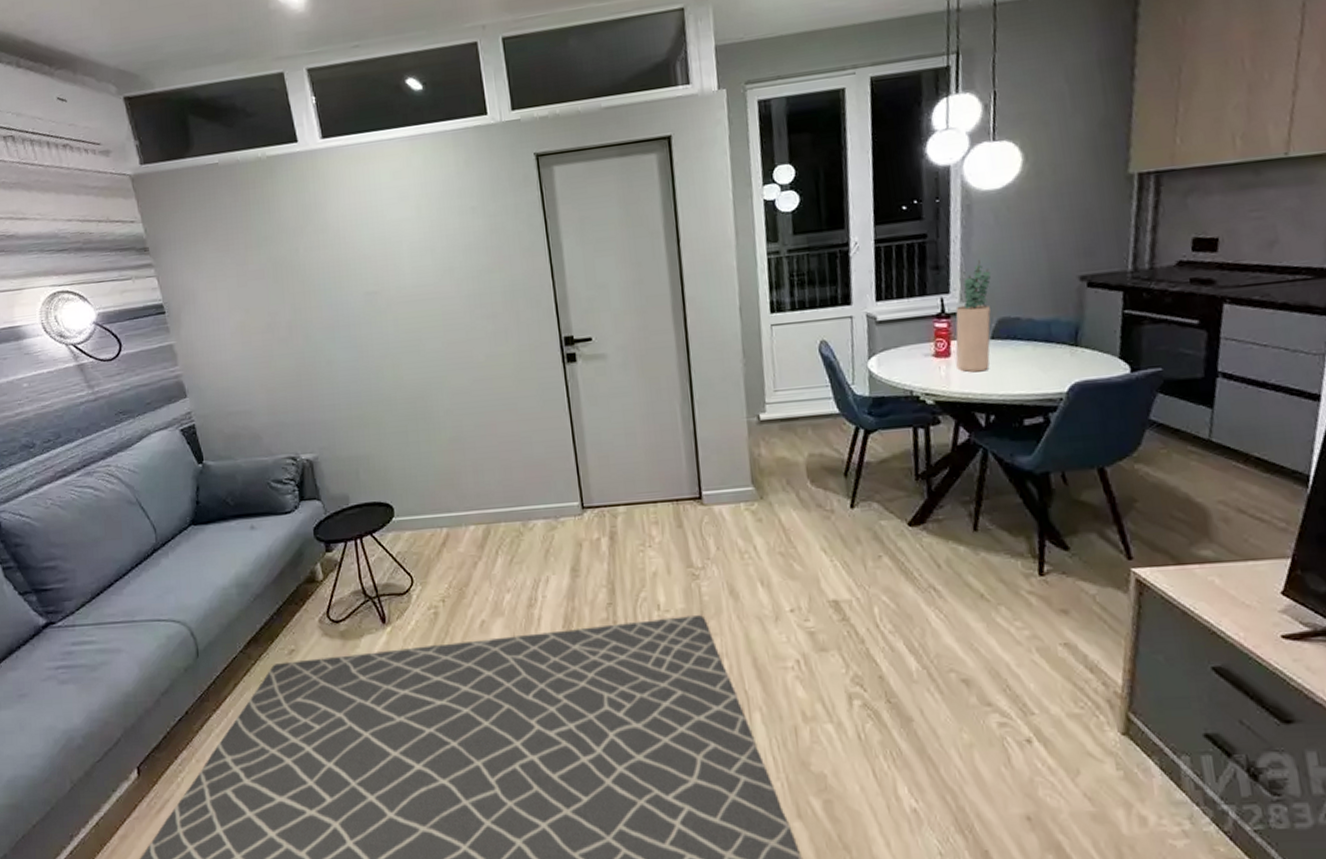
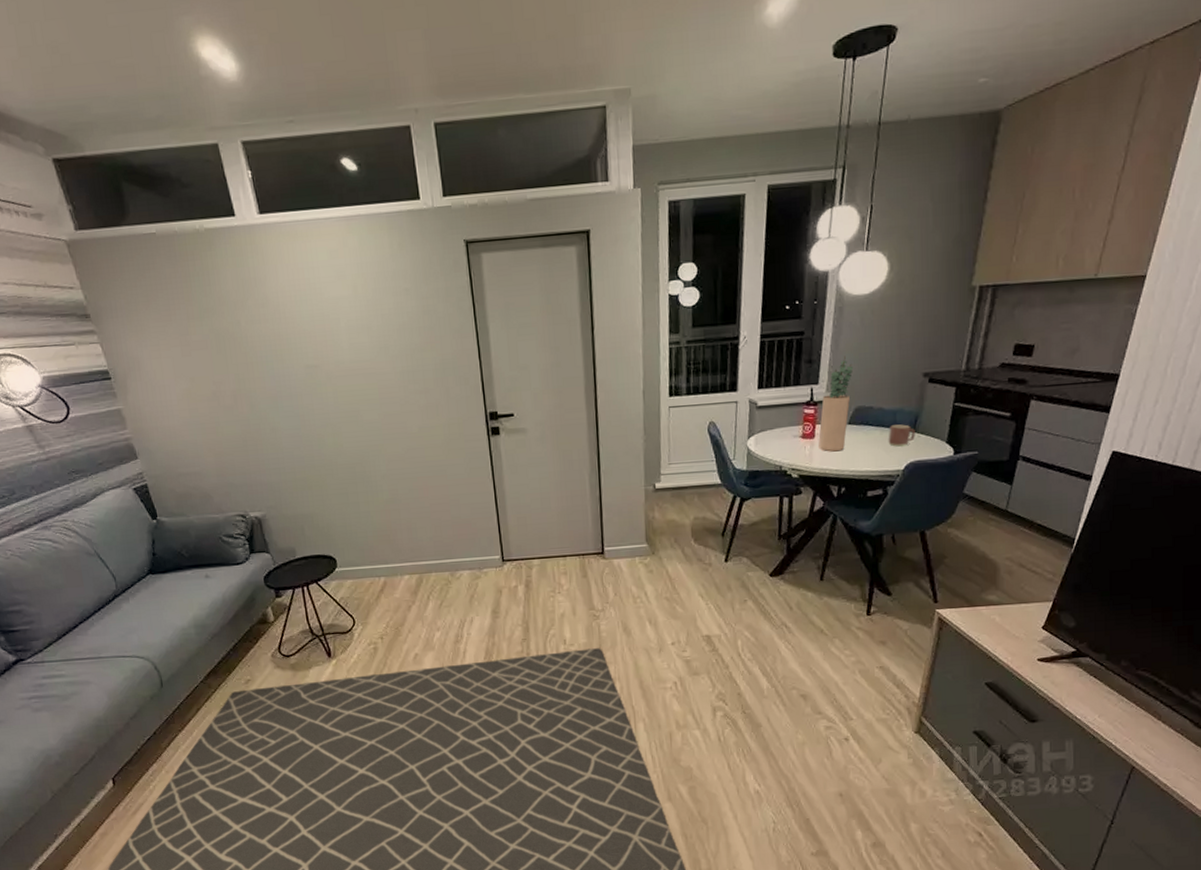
mug: none [1043,337,1078,365] -> present [888,424,915,447]

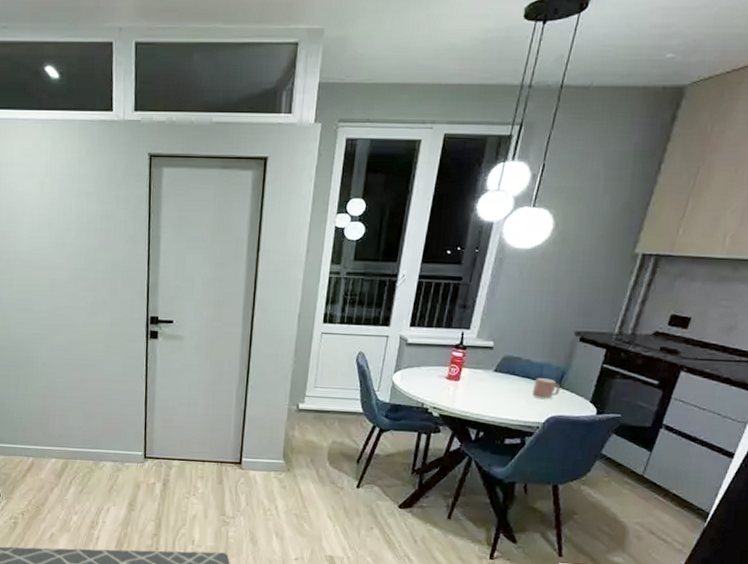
vase: present [818,355,854,452] -> none [462,305,507,397]

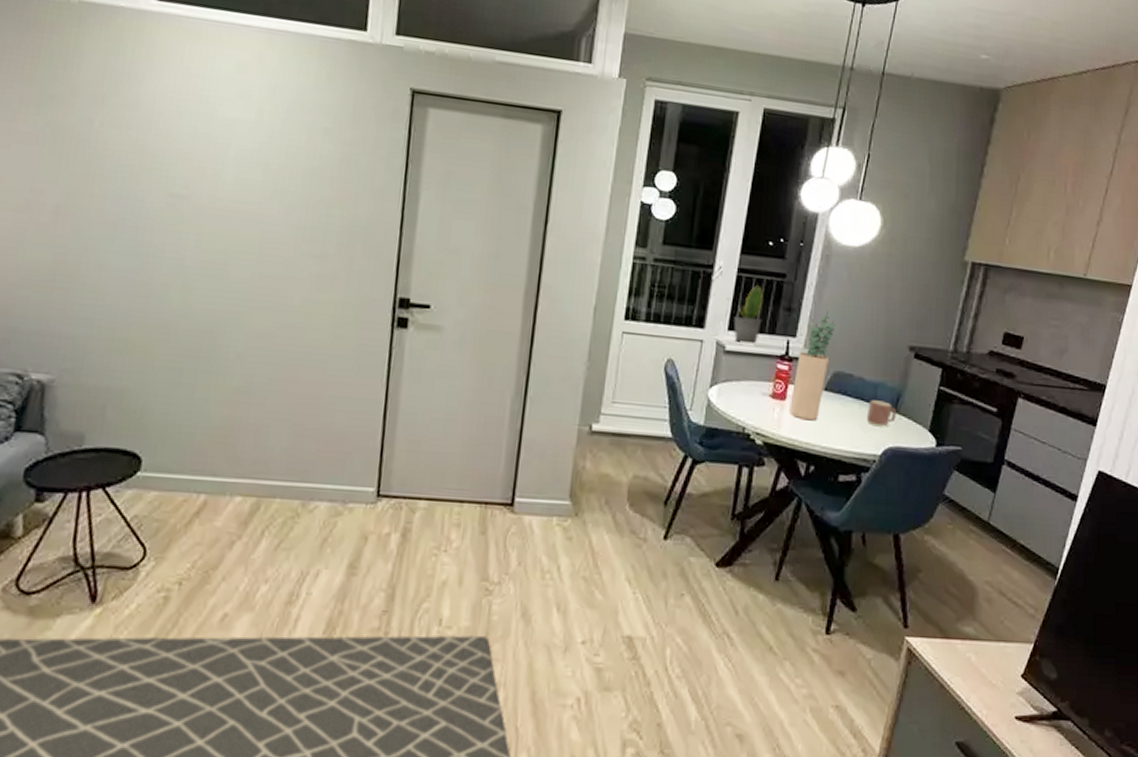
potted plant: none [415,287,441,336] -> present [734,284,764,344]
vase: none [462,305,507,397] -> present [789,310,836,421]

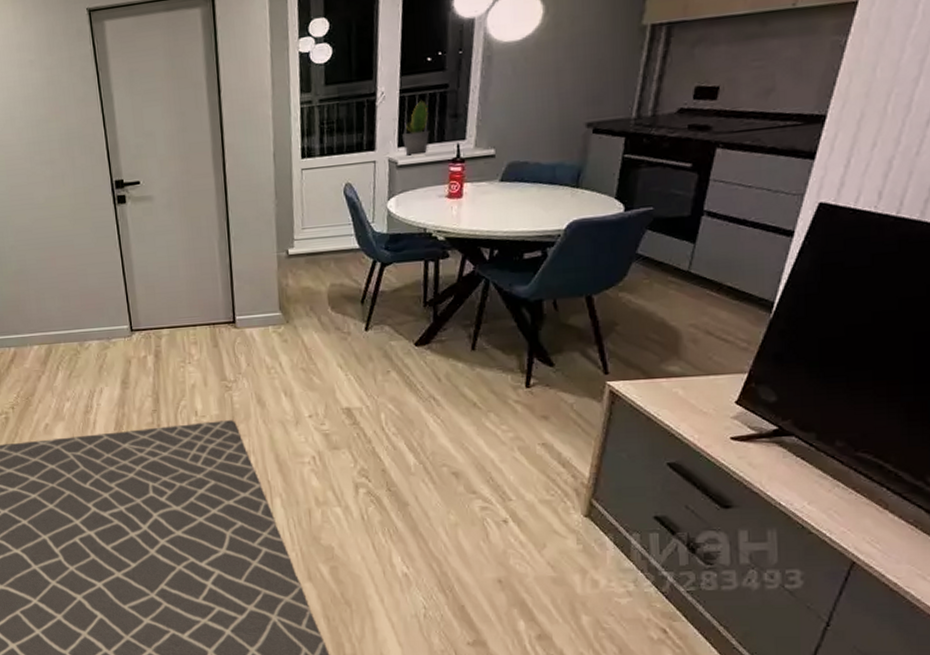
vase: present [789,310,836,421] -> none [467,108,506,212]
mug: present [866,400,896,427] -> none [546,179,578,205]

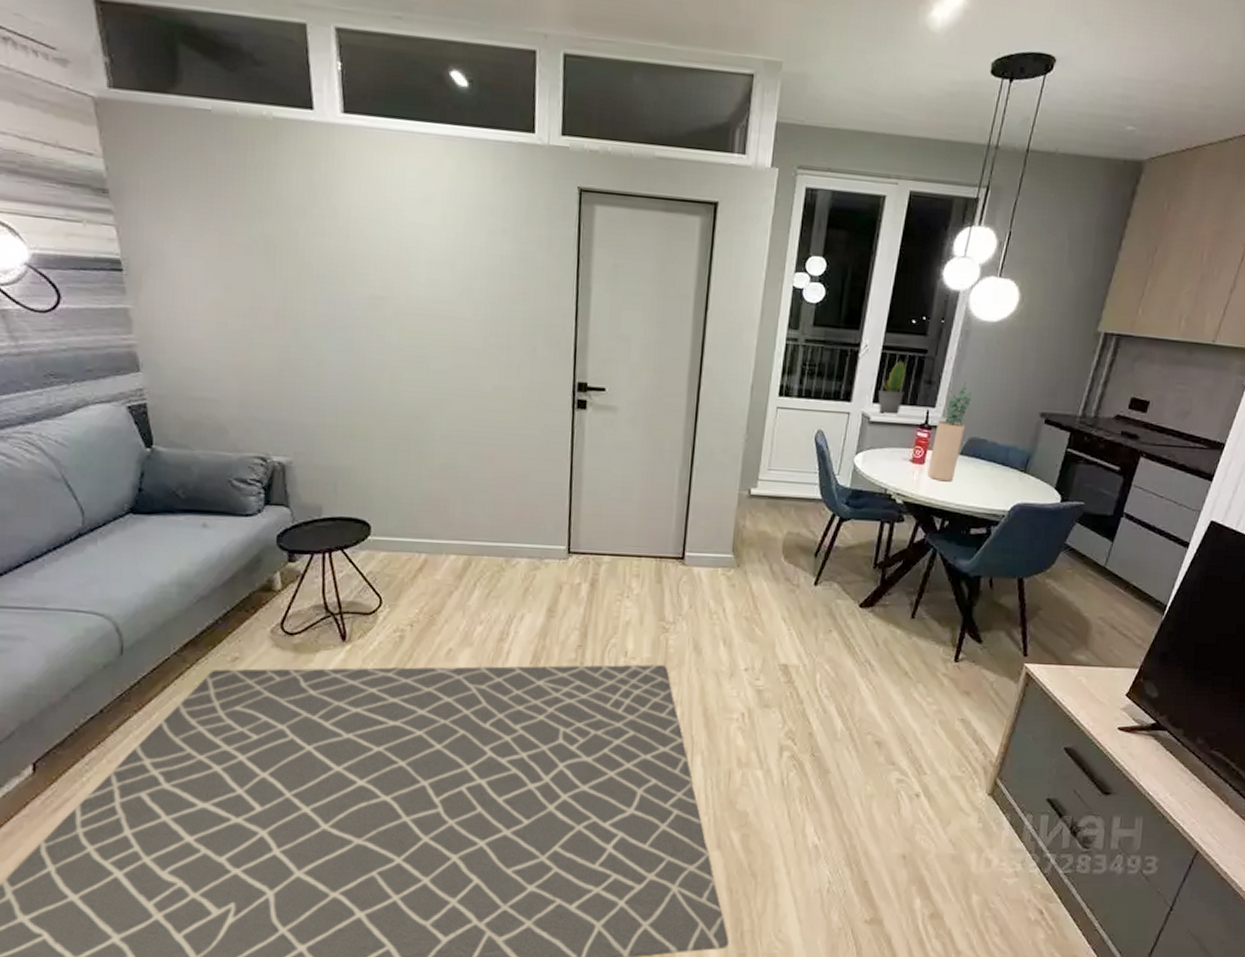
vase: none [467,108,506,212] -> present [927,382,973,482]

